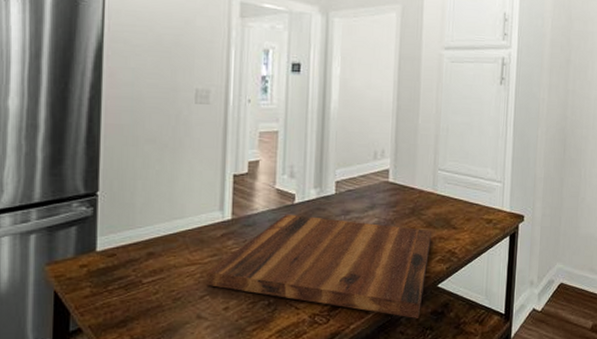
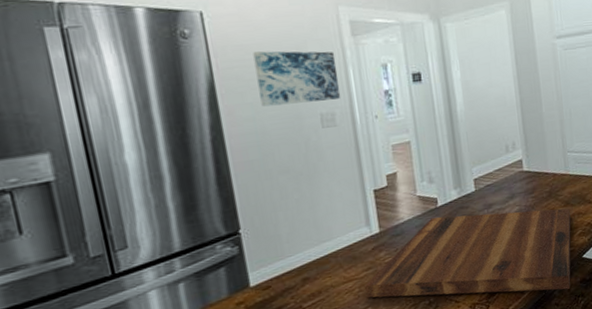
wall art: none [142,19,221,77] -> present [253,51,341,107]

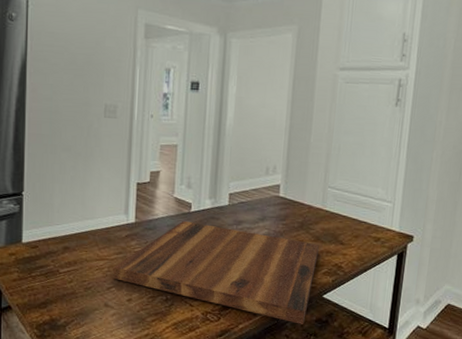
wall art: present [253,51,341,107] -> none [59,40,127,94]

